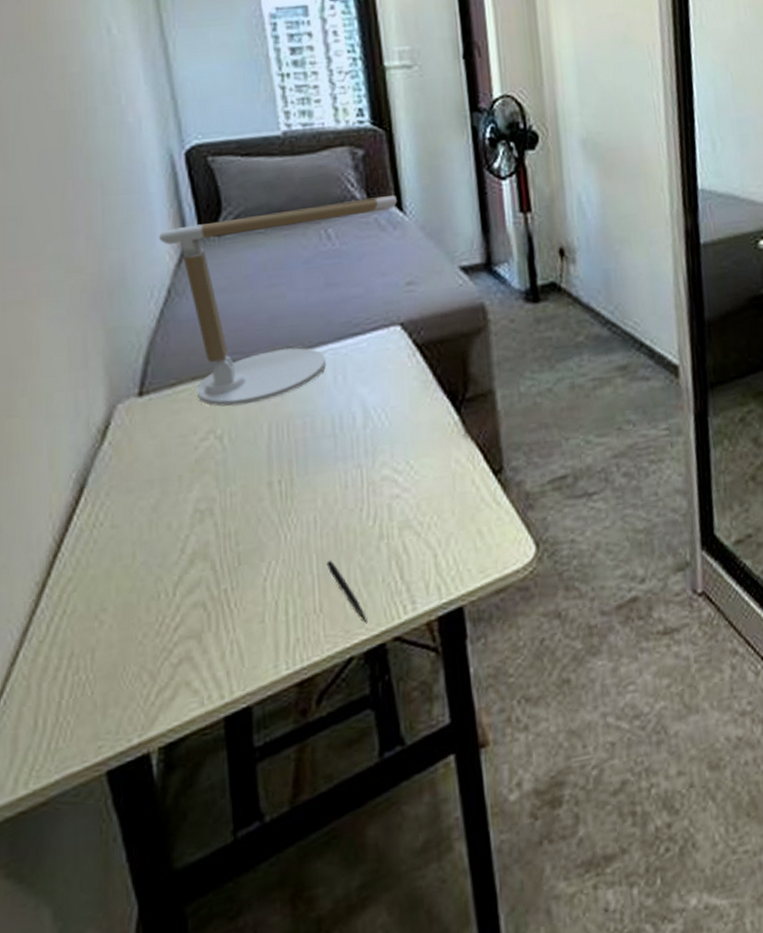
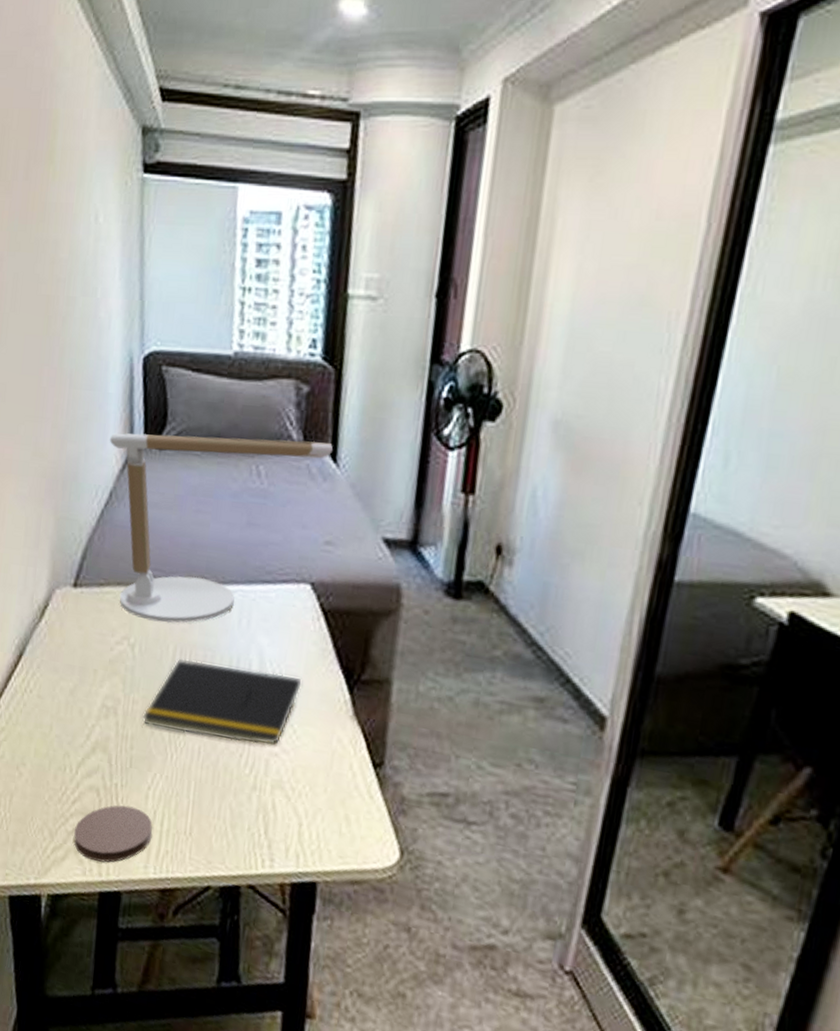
coaster: none [182,606,278,686] -> present [74,805,153,863]
notepad: none [243,416,411,516] -> present [142,658,303,745]
pen: present [326,560,367,622] -> none [202,791,229,861]

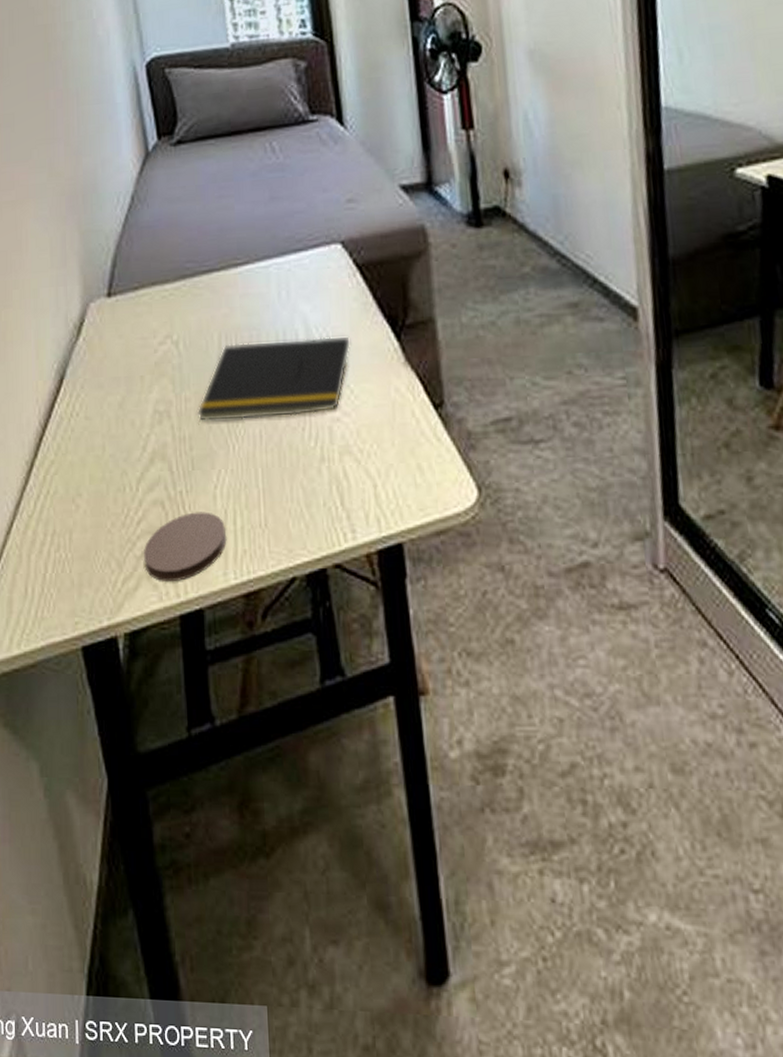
desk lamp: present [109,433,333,623] -> none [123,109,338,314]

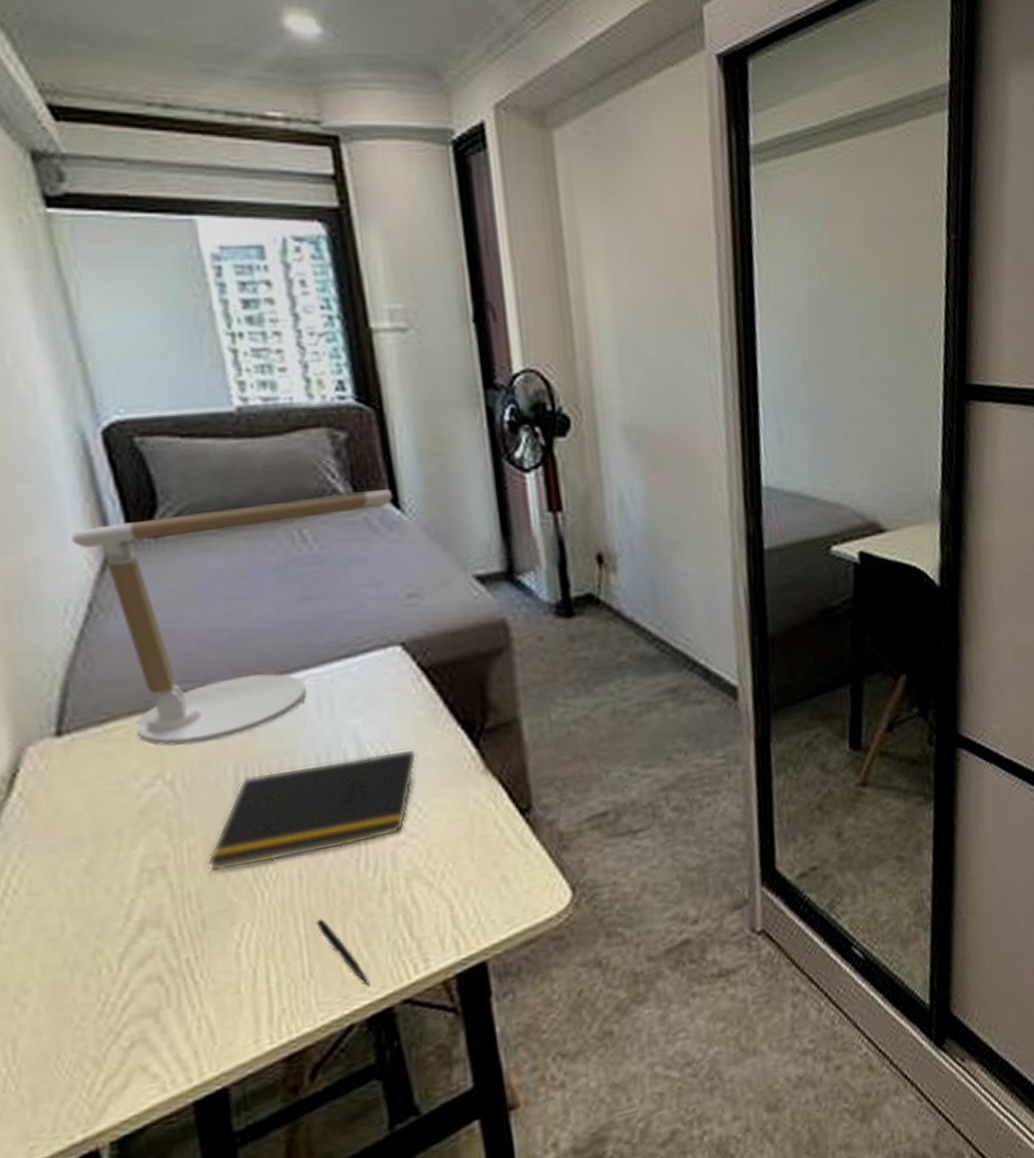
desk lamp: none [123,109,338,314] -> present [70,489,392,746]
coaster: present [144,512,227,583] -> none [134,975,258,1070]
pen: none [271,476,309,544] -> present [316,918,370,986]

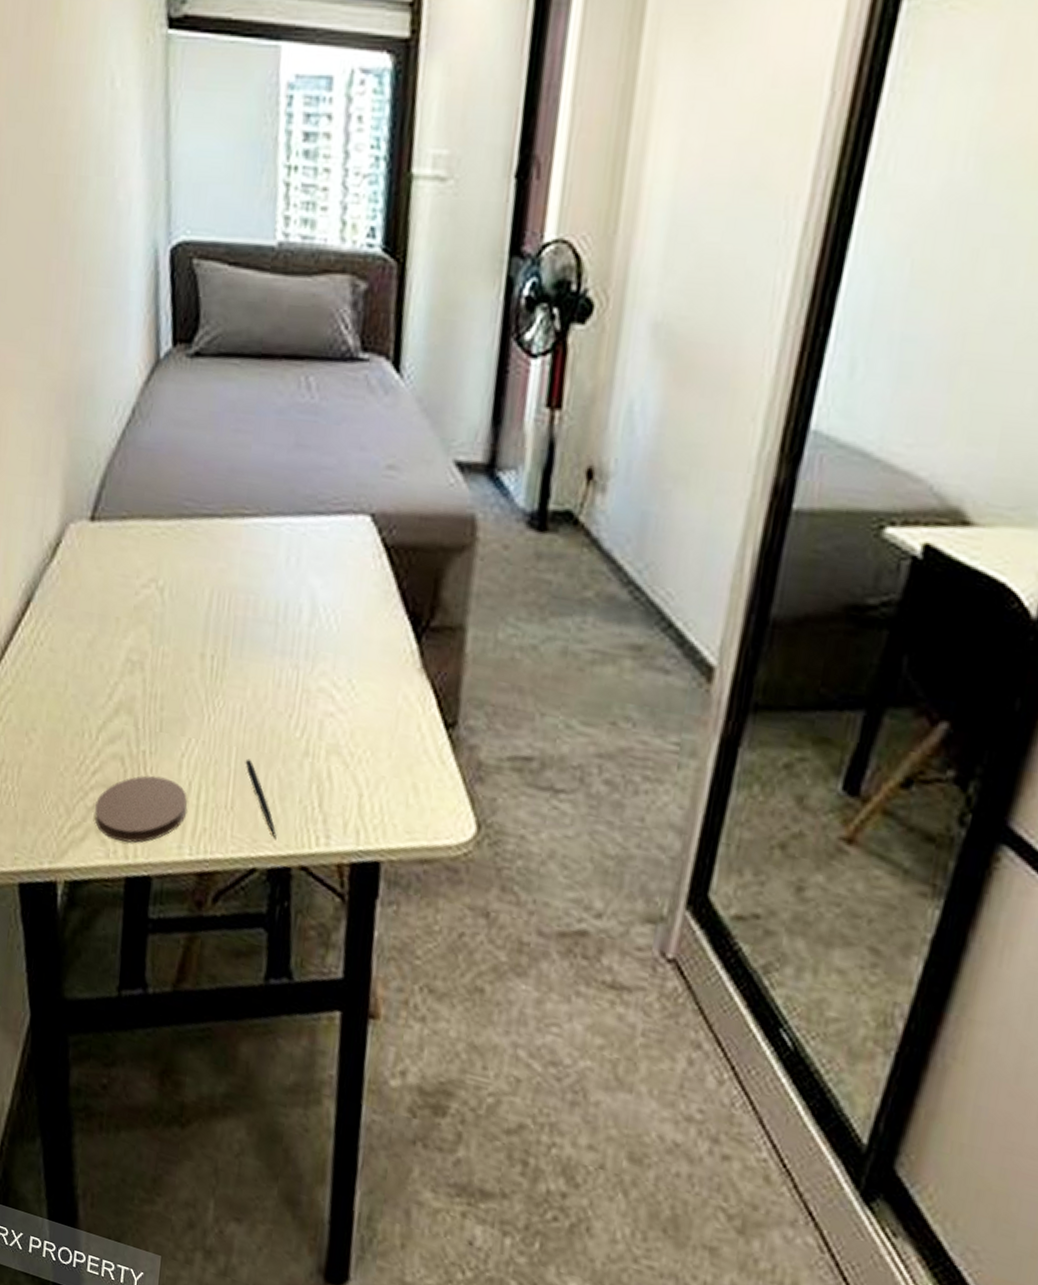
desk lamp: present [70,489,392,746] -> none [131,338,395,563]
coaster: none [134,975,258,1070] -> present [95,775,188,843]
notepad: present [206,750,418,873] -> none [173,603,363,704]

